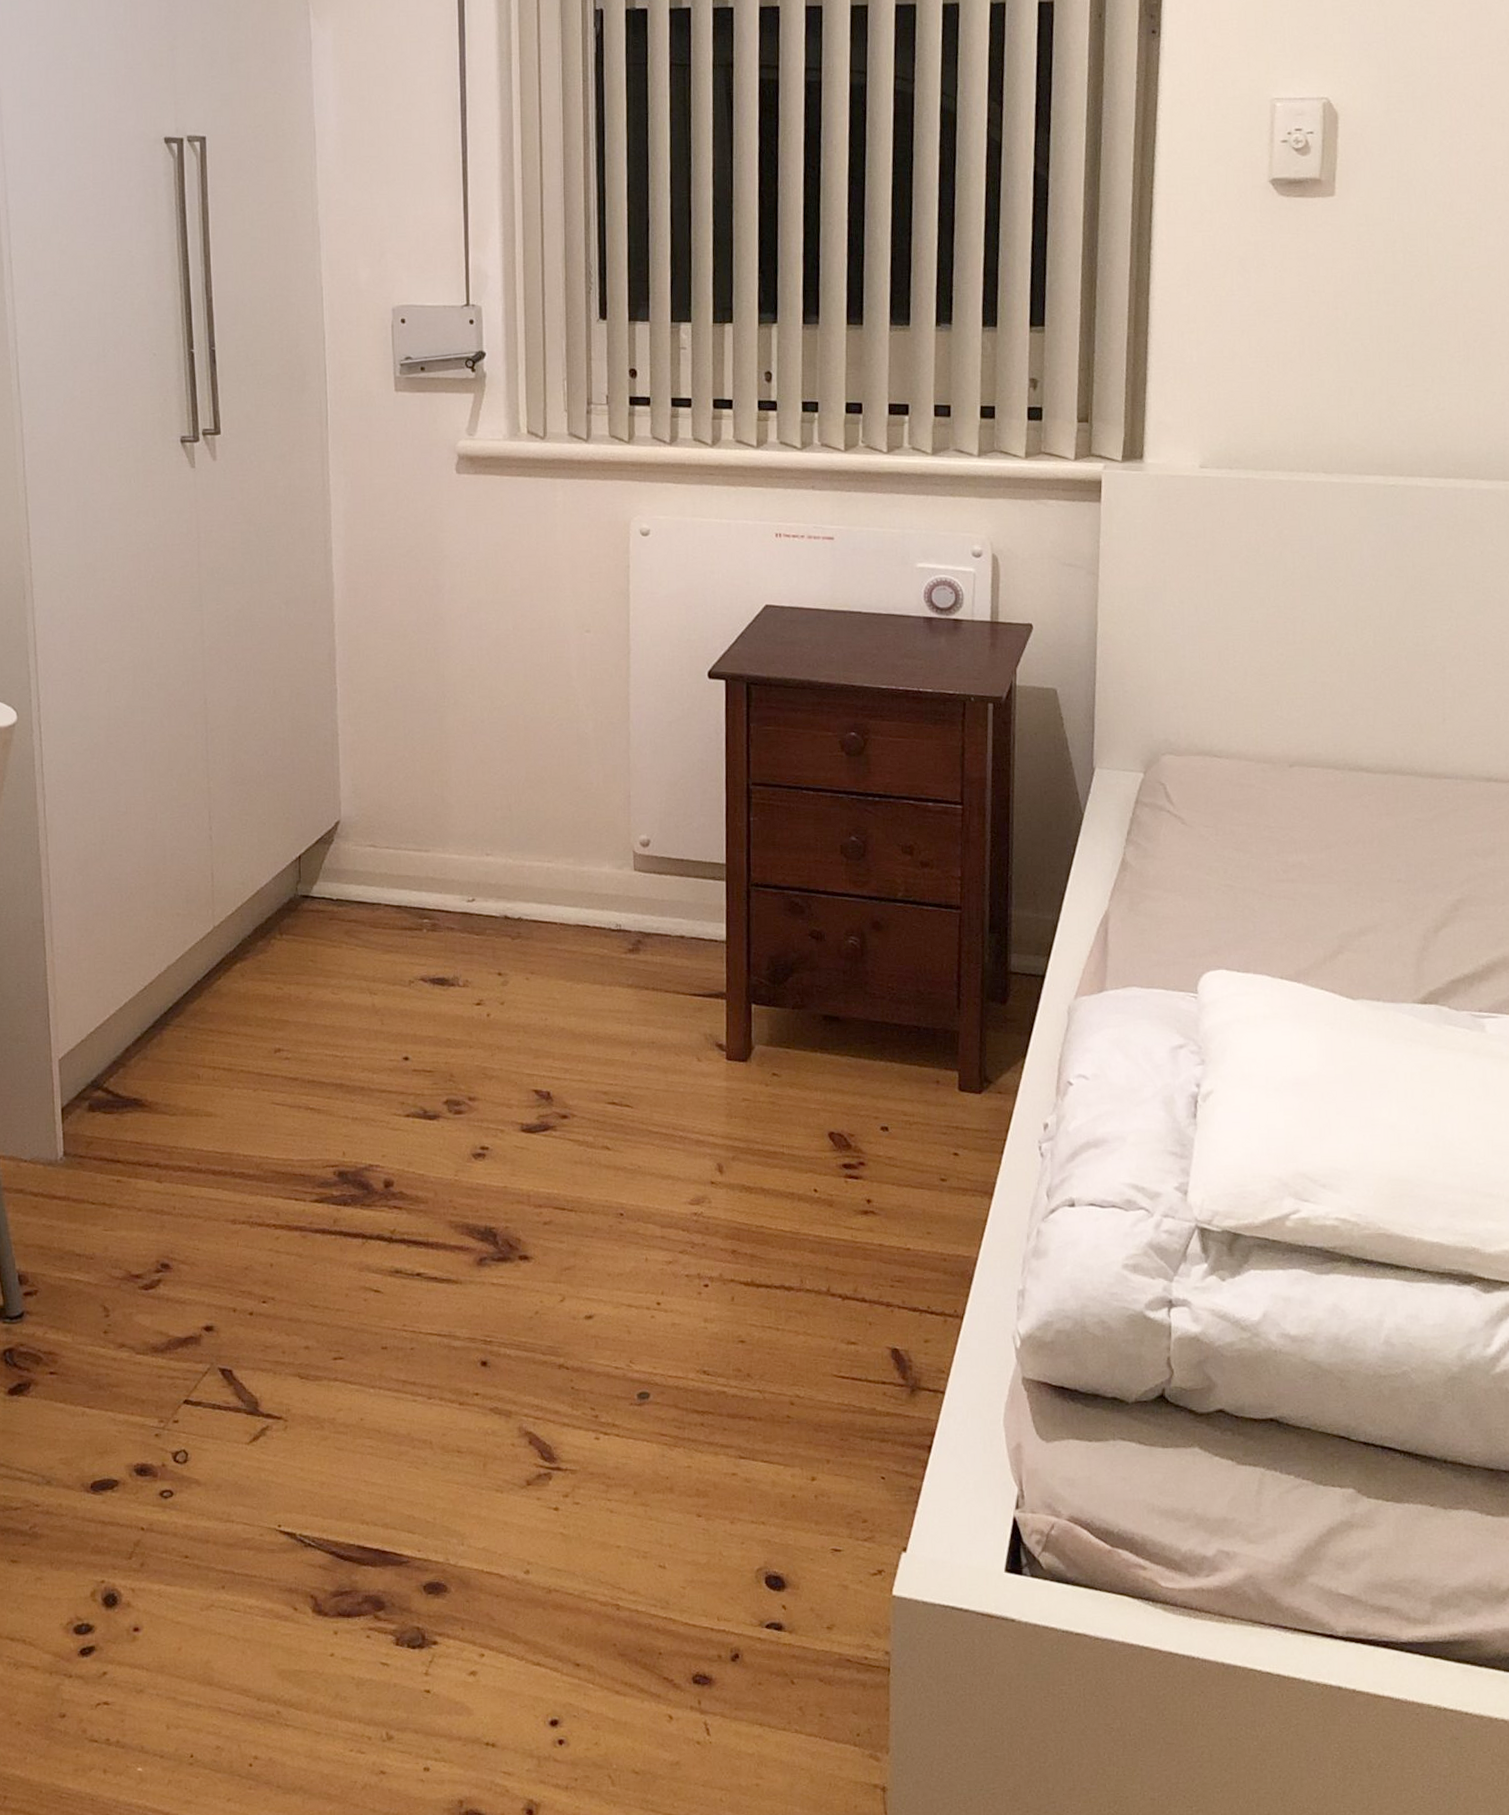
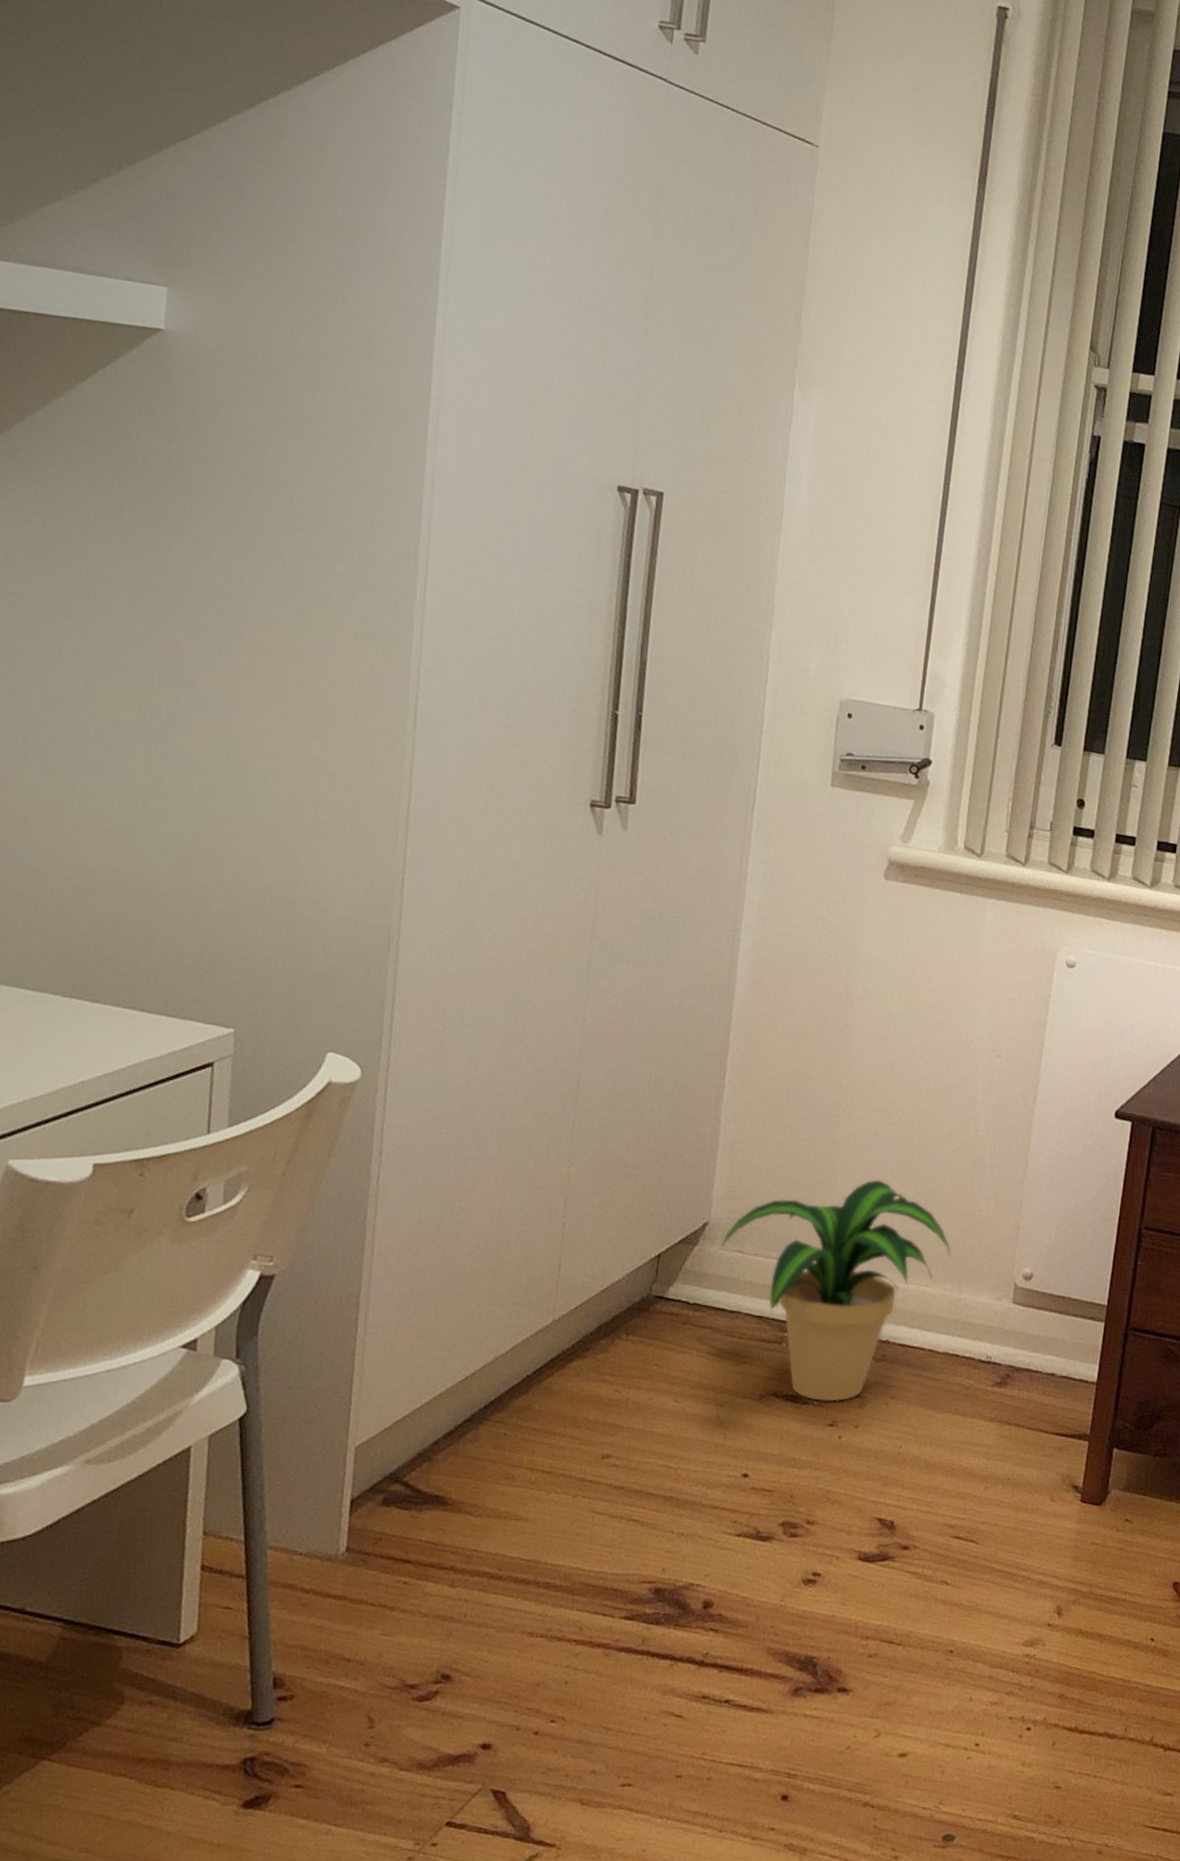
potted plant: none [354,763,569,982] -> present [721,1179,951,1402]

